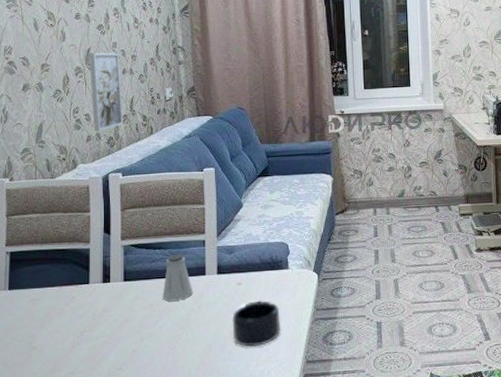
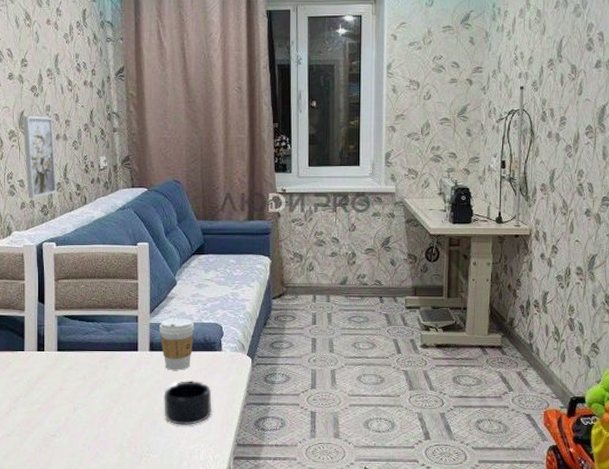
saltshaker: present [162,254,194,301] -> none [95,328,126,374]
coffee cup: none [226,239,262,292] -> present [159,318,195,370]

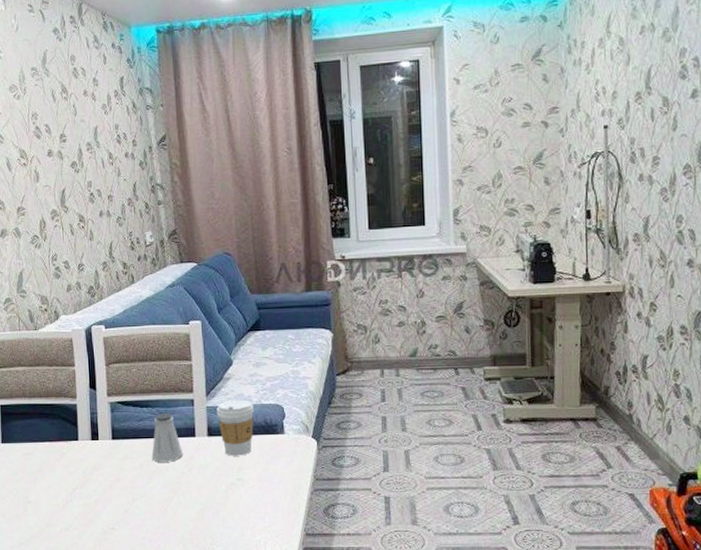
wall art: present [22,116,57,199] -> none [64,193,104,281]
saltshaker: none [95,328,126,374] -> present [151,413,184,462]
mug: present [164,381,212,425] -> none [225,467,277,514]

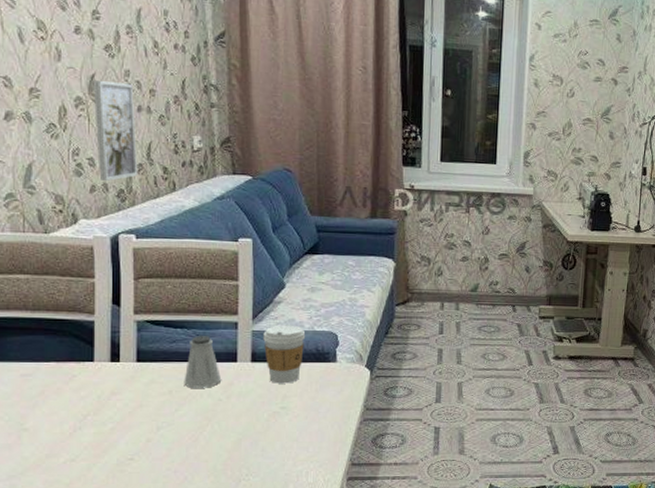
wall art: none [64,193,104,281] -> present [93,80,138,182]

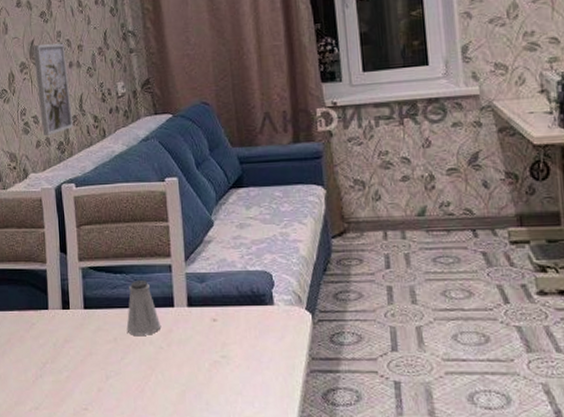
coffee cup: present [263,325,306,384] -> none [197,265,239,330]

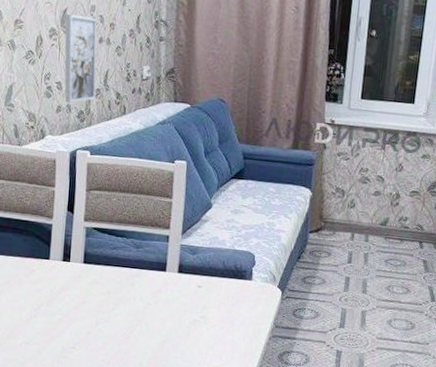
saltshaker: present [126,280,161,335] -> none [120,245,152,292]

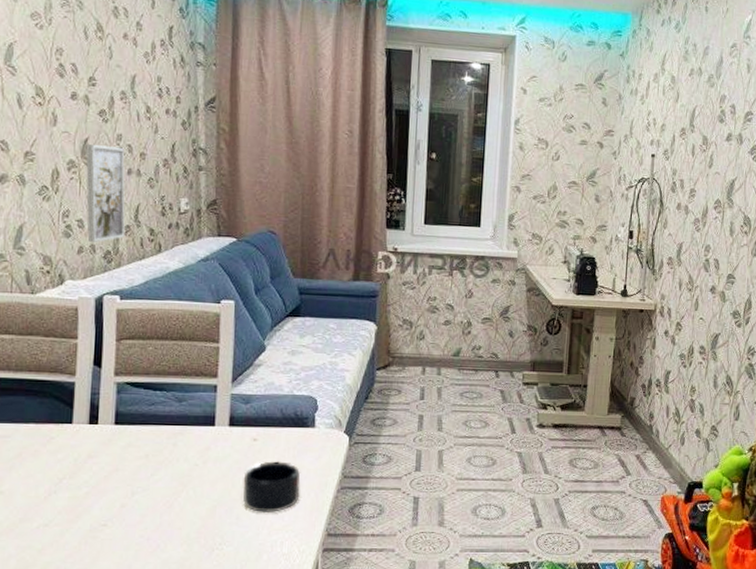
mug: none [187,307,238,352] -> present [243,461,301,512]

